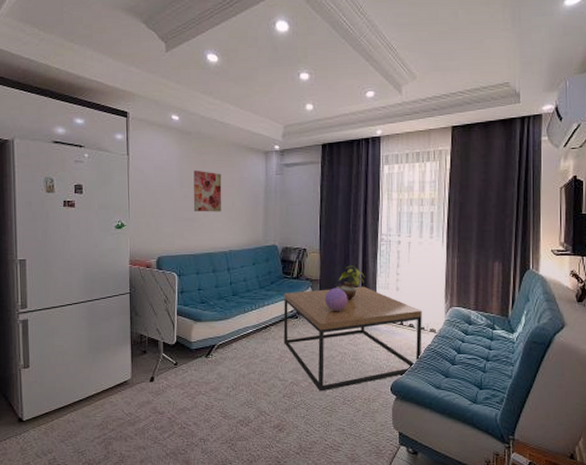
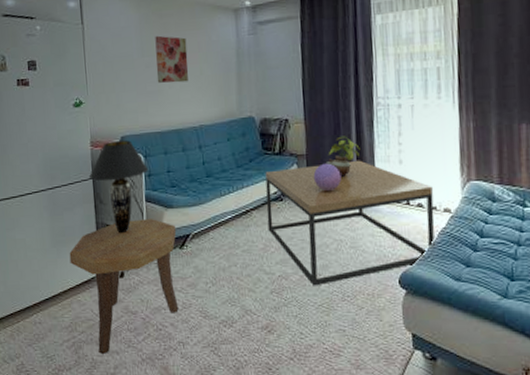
side table: none [104,331,203,449] -> present [69,219,179,354]
table lamp: none [126,261,182,343] -> present [88,140,149,234]

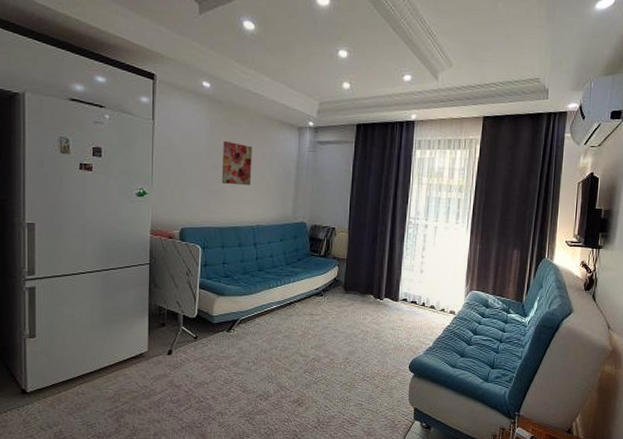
side table: present [69,219,179,354] -> none [119,304,225,422]
table lamp: present [88,140,149,234] -> none [145,231,206,316]
coffee table: present [265,160,435,286] -> none [307,267,443,368]
decorative sphere: present [313,163,342,191] -> none [350,267,374,290]
potted plant: present [325,136,360,177] -> none [362,246,391,280]

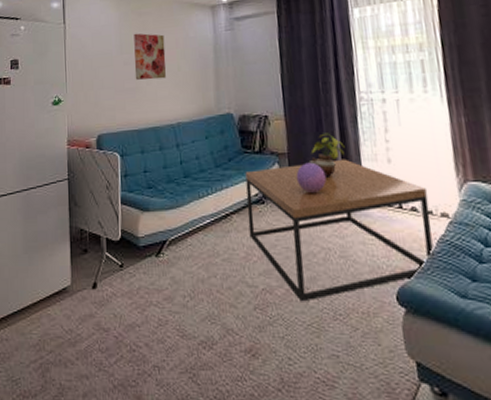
coffee table: none [307,267,443,368] -> present [245,159,434,302]
decorative sphere: none [350,267,374,290] -> present [296,162,327,193]
potted plant: none [362,246,391,280] -> present [308,133,345,177]

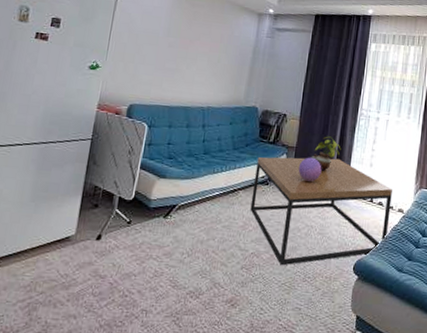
wall art: present [134,33,166,80] -> none [176,21,212,67]

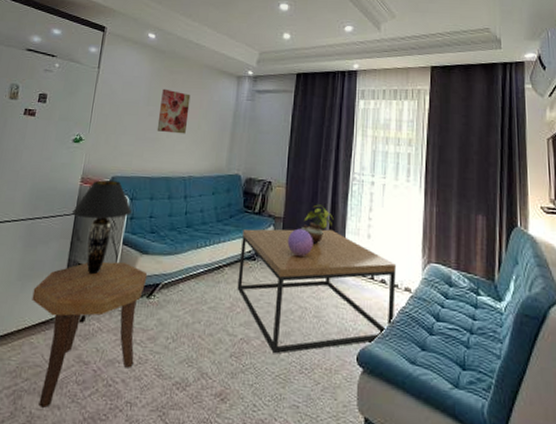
side table: none [46,184,164,317] -> present [32,261,147,408]
table lamp: none [87,107,151,197] -> present [71,180,133,275]
wall art: none [176,21,212,67] -> present [156,88,191,134]

